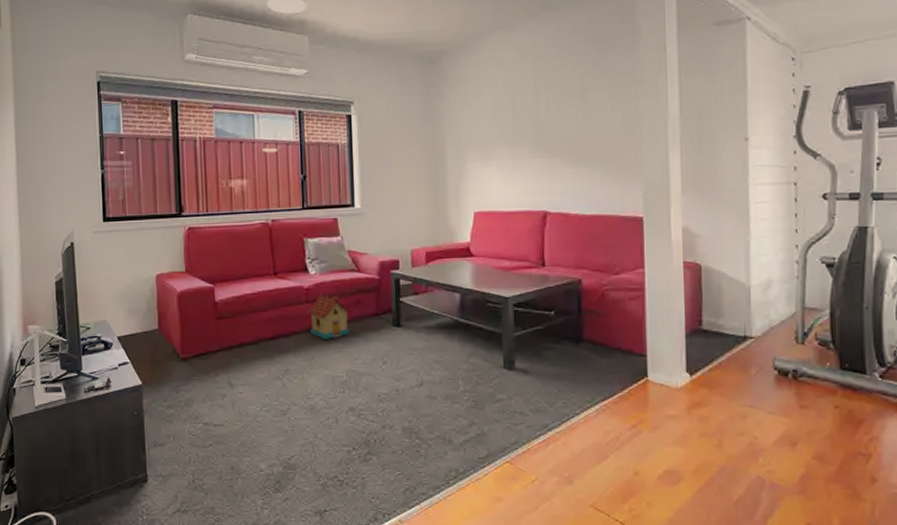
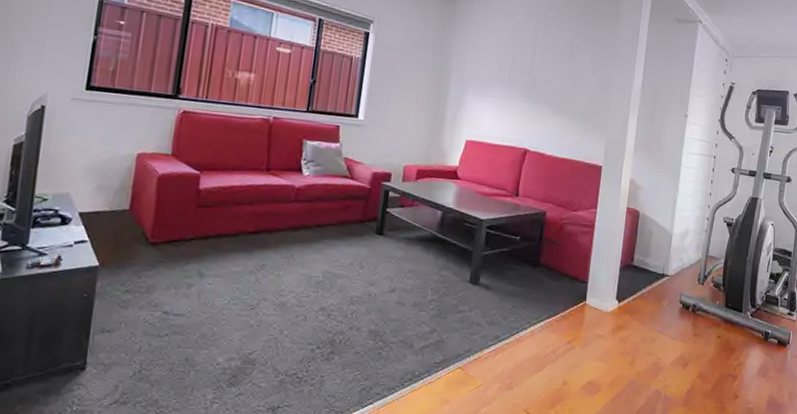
toy house: present [307,293,353,339] -> none [294,195,339,240]

